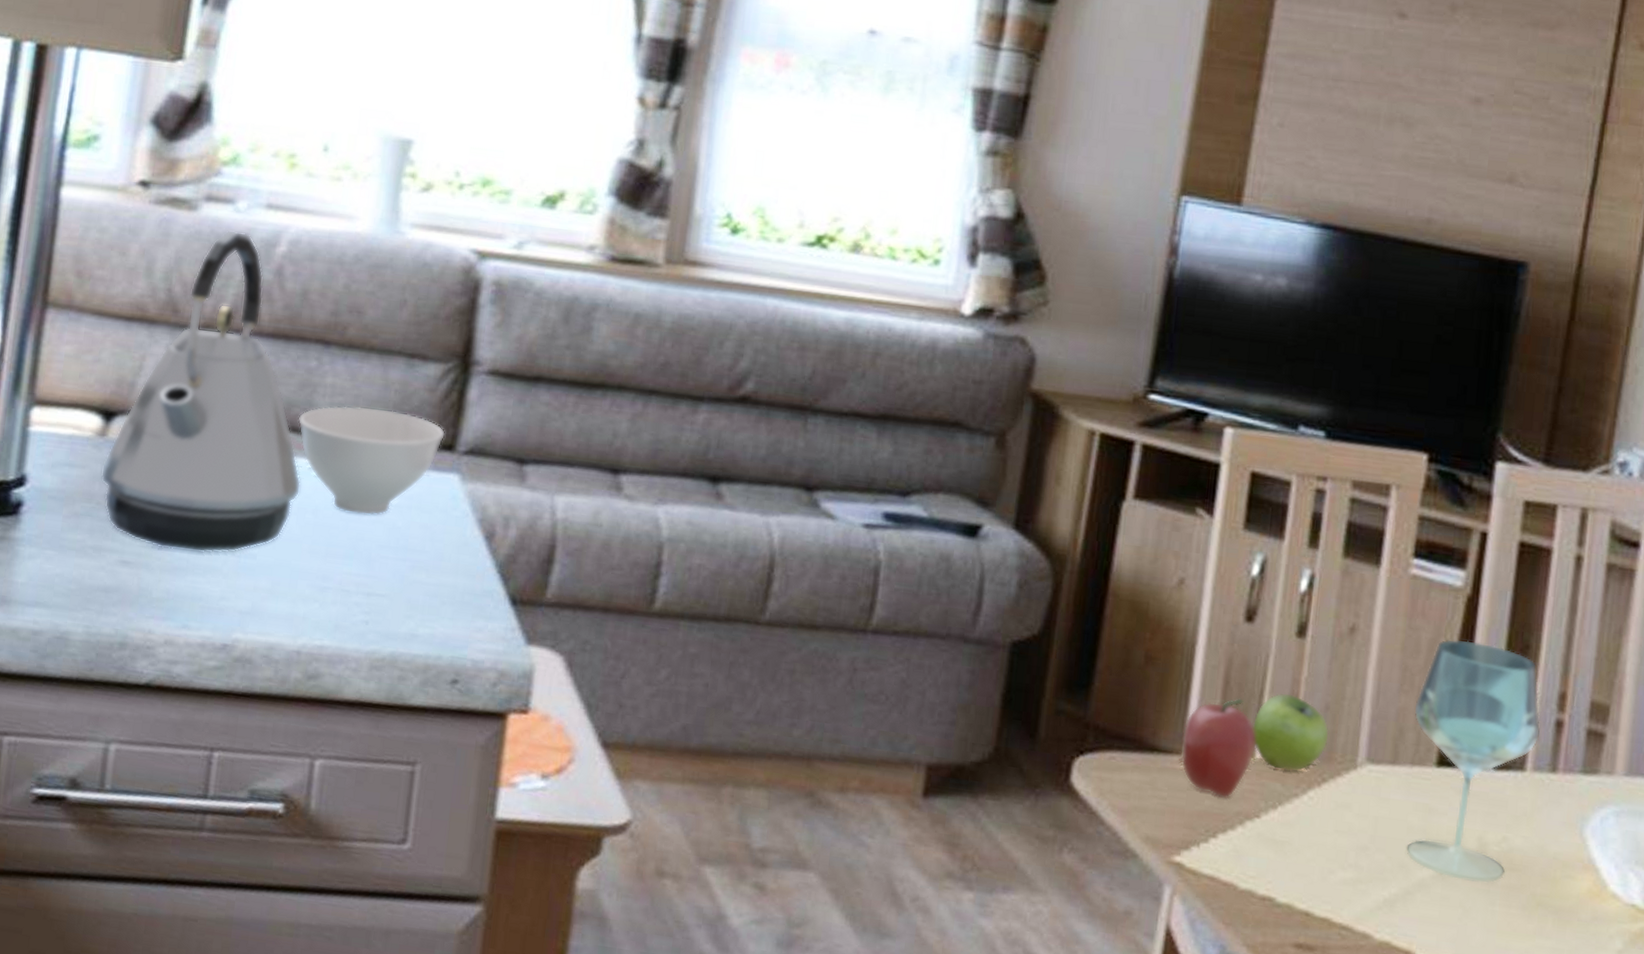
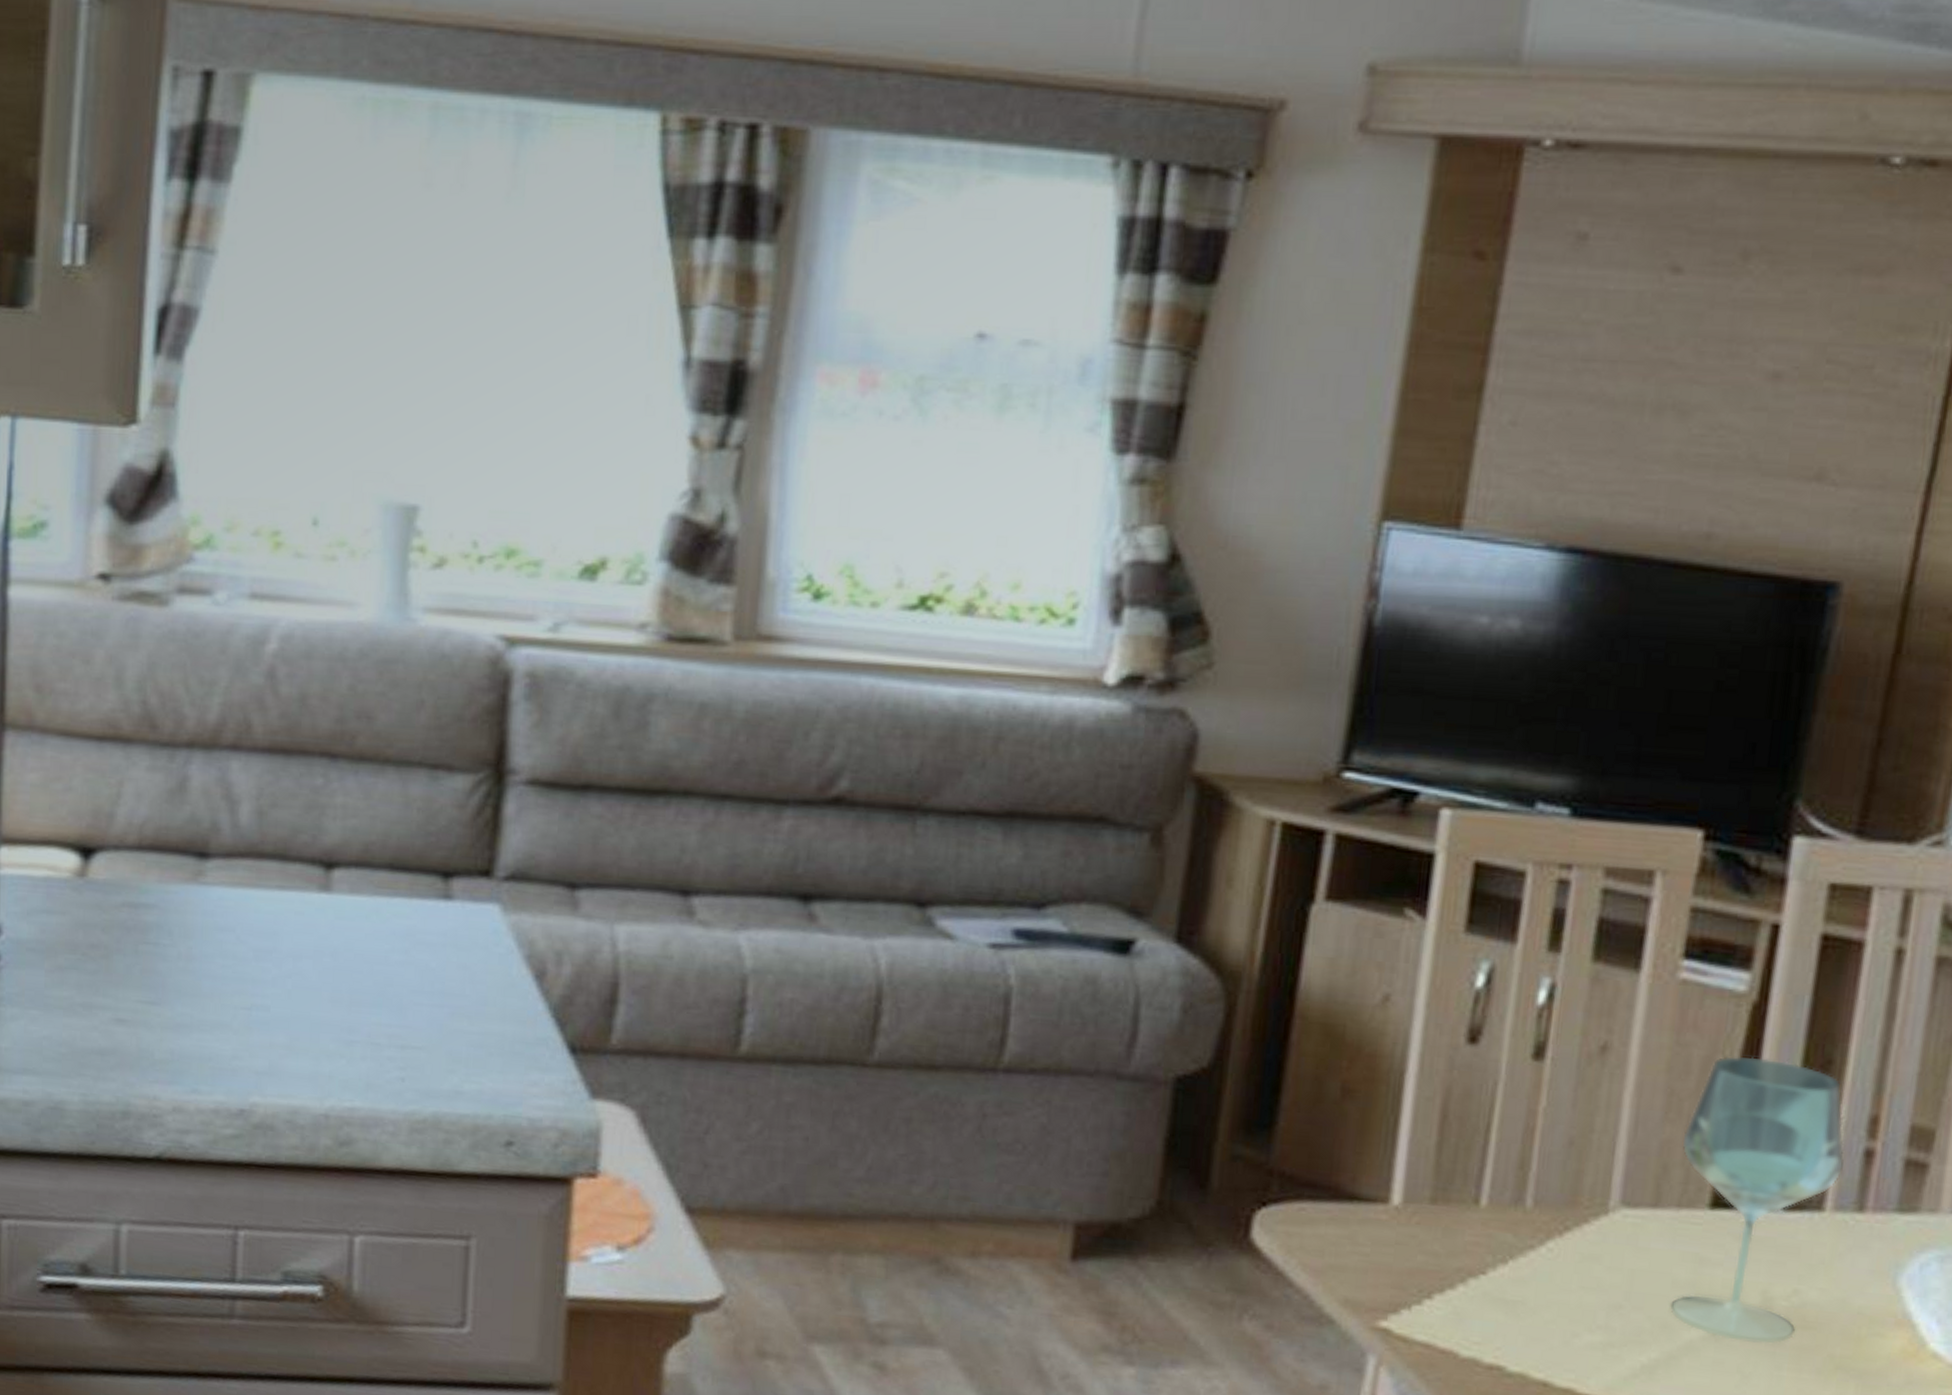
kettle: present [100,229,302,553] -> none [84,626,316,1006]
bowl: present [297,405,446,516] -> none [306,829,481,956]
fruit: present [1181,698,1257,798] -> none [1388,1134,1482,1252]
fruit: present [1253,693,1329,772] -> none [1477,1127,1574,1219]

